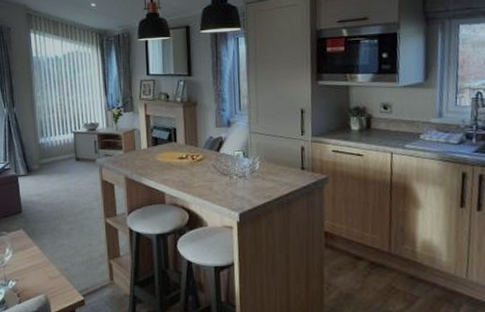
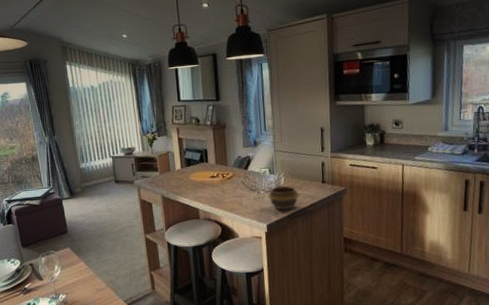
bowl: none [241,171,276,198] -> present [268,185,300,210]

